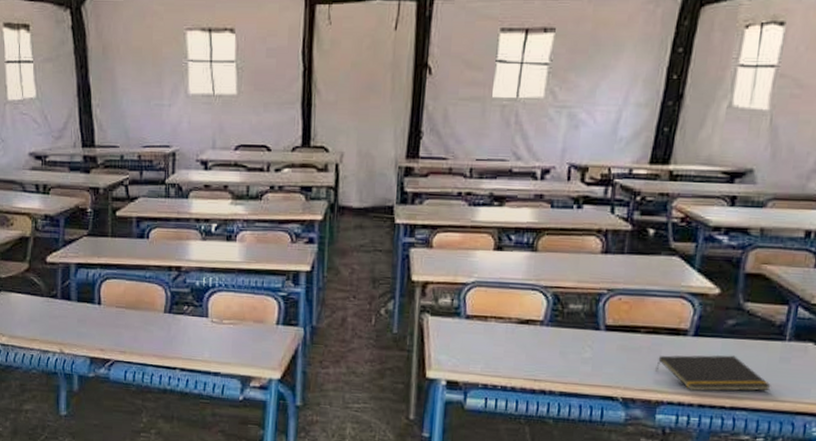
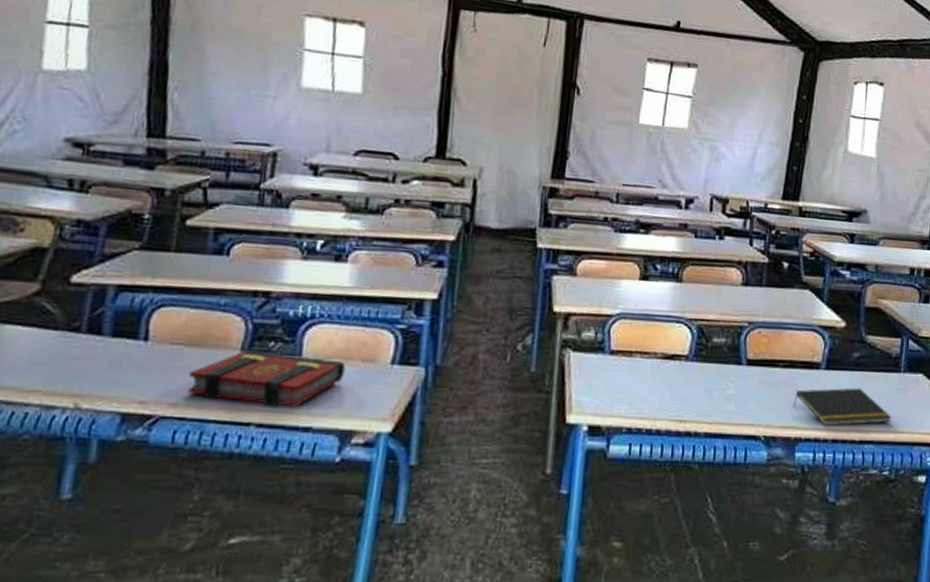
book: none [131,311,242,357] -> present [188,349,346,408]

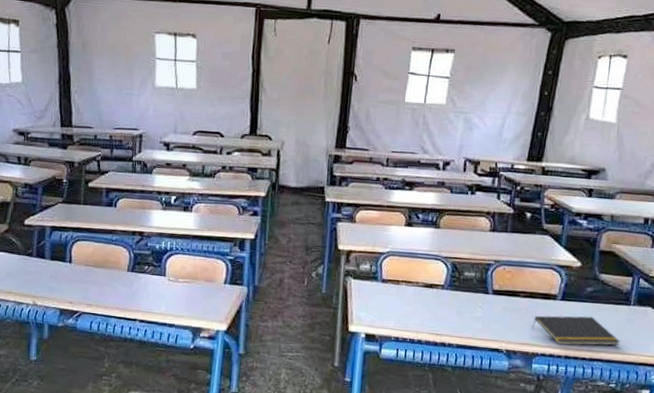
book: present [188,349,346,408] -> none [97,270,194,311]

